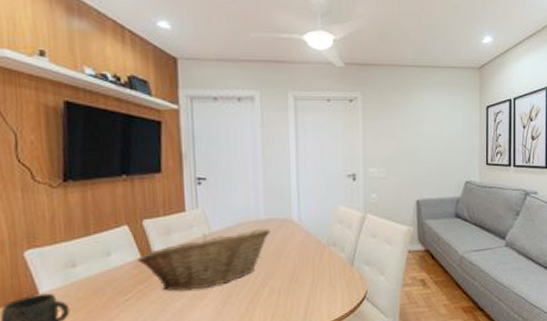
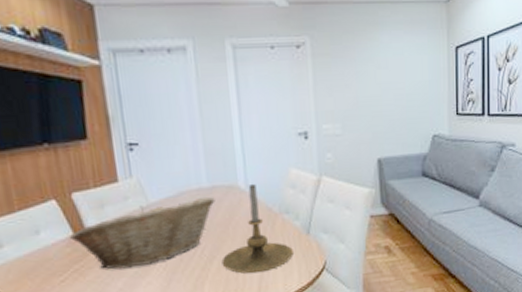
candle holder: none [273,219,338,300] -> present [221,184,293,274]

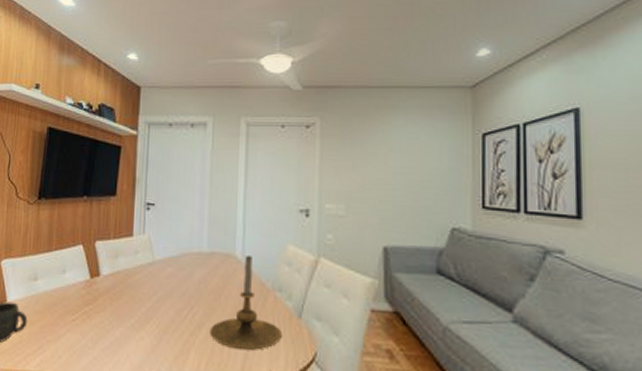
fruit basket: present [70,196,215,270] -> none [87,261,212,320]

